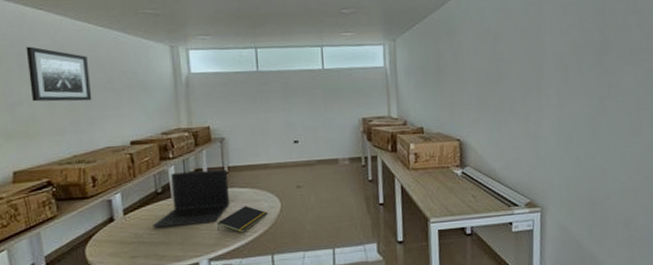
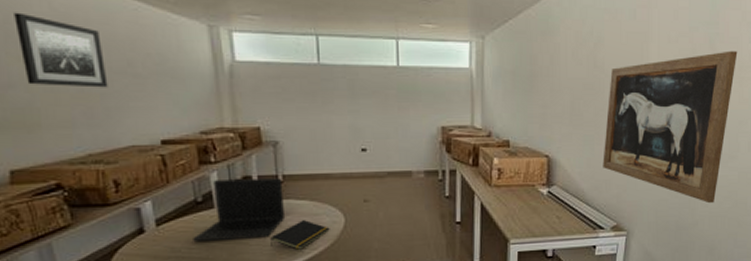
wall art: none [510,36,628,178] -> present [603,50,738,204]

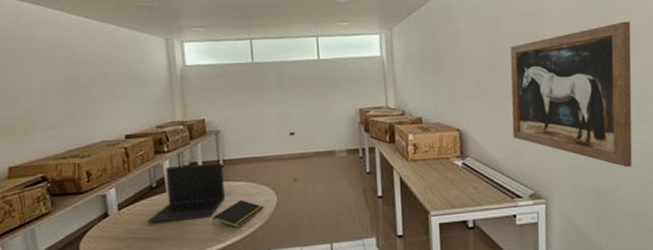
wall art: present [14,12,108,88] -> none [23,41,87,97]

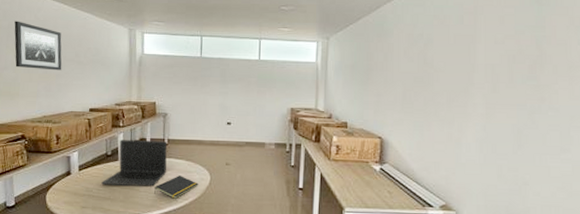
wall art: none [23,41,87,97] -> present [14,21,62,71]
wall art: present [510,21,633,168] -> none [432,51,566,193]

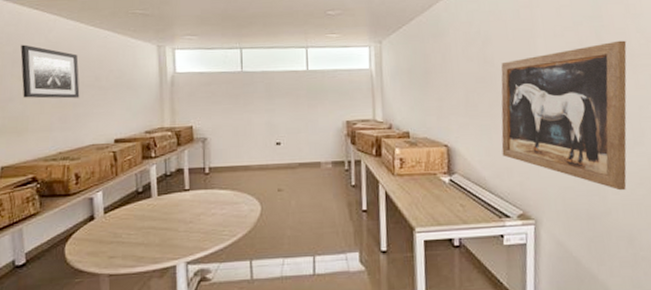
laptop: present [101,140,167,187] -> none [132,170,209,228]
notepad: present [154,176,199,199] -> none [196,208,248,236]
wall art: none [432,51,566,193] -> present [501,40,627,191]

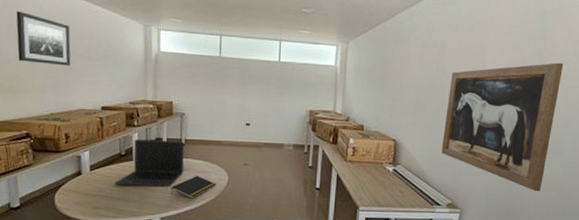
laptop: none [132,170,209,228] -> present [115,139,185,187]
notepad: none [196,208,248,236] -> present [171,176,216,199]

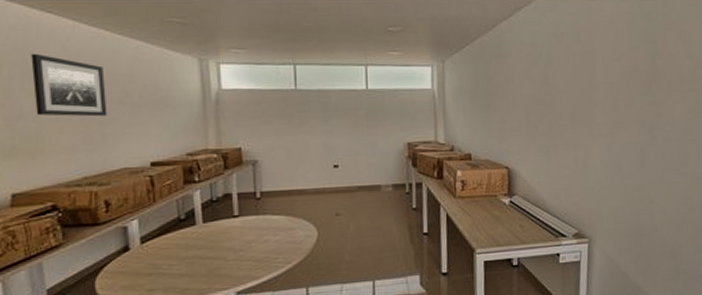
laptop: present [115,139,185,187] -> none [174,195,261,258]
notepad: present [171,176,216,199] -> none [247,234,304,264]
wall art: present [441,62,564,192] -> none [560,66,677,209]

